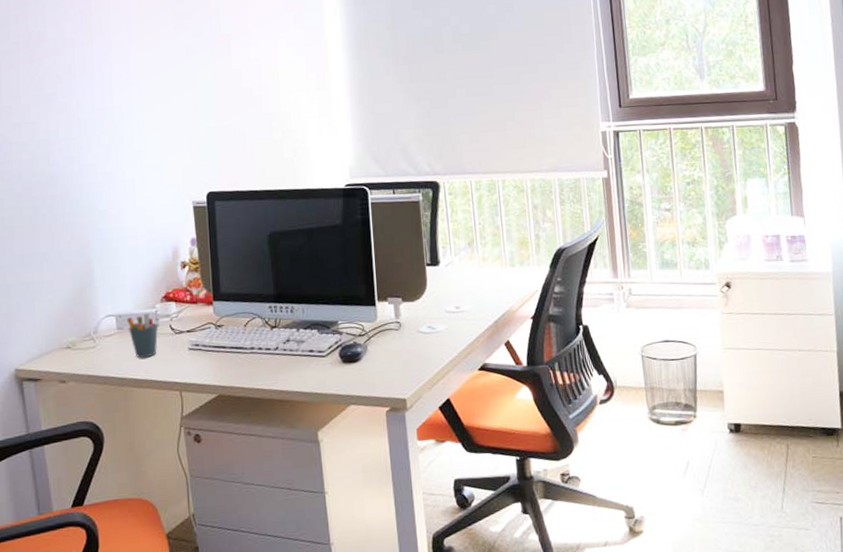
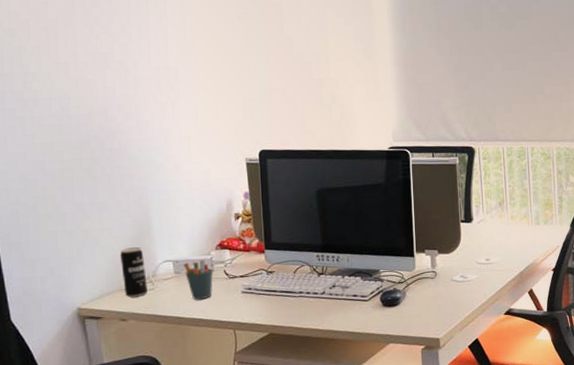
beverage can: none [60,301,89,357] -> present [120,247,148,298]

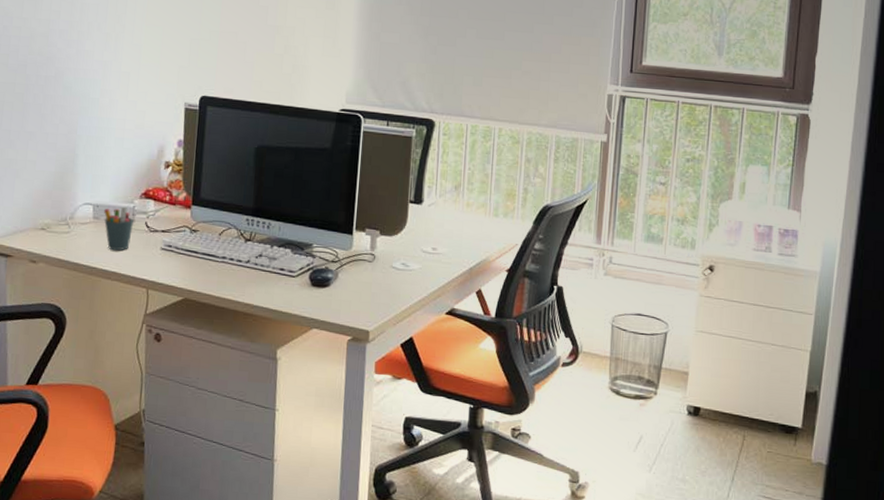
beverage can: present [120,247,148,298] -> none [39,184,64,239]

